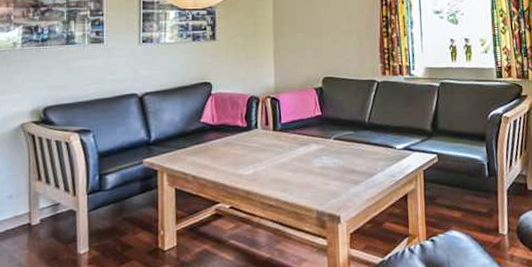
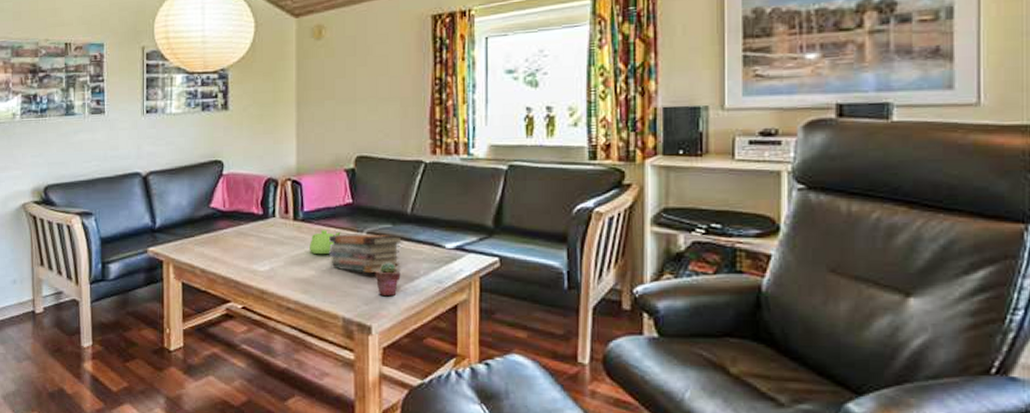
teapot: none [287,138,313,159] -> present [310,230,341,255]
book stack: none [303,140,363,172] -> present [329,234,403,274]
potted succulent: none [341,162,362,191] -> present [375,262,401,297]

